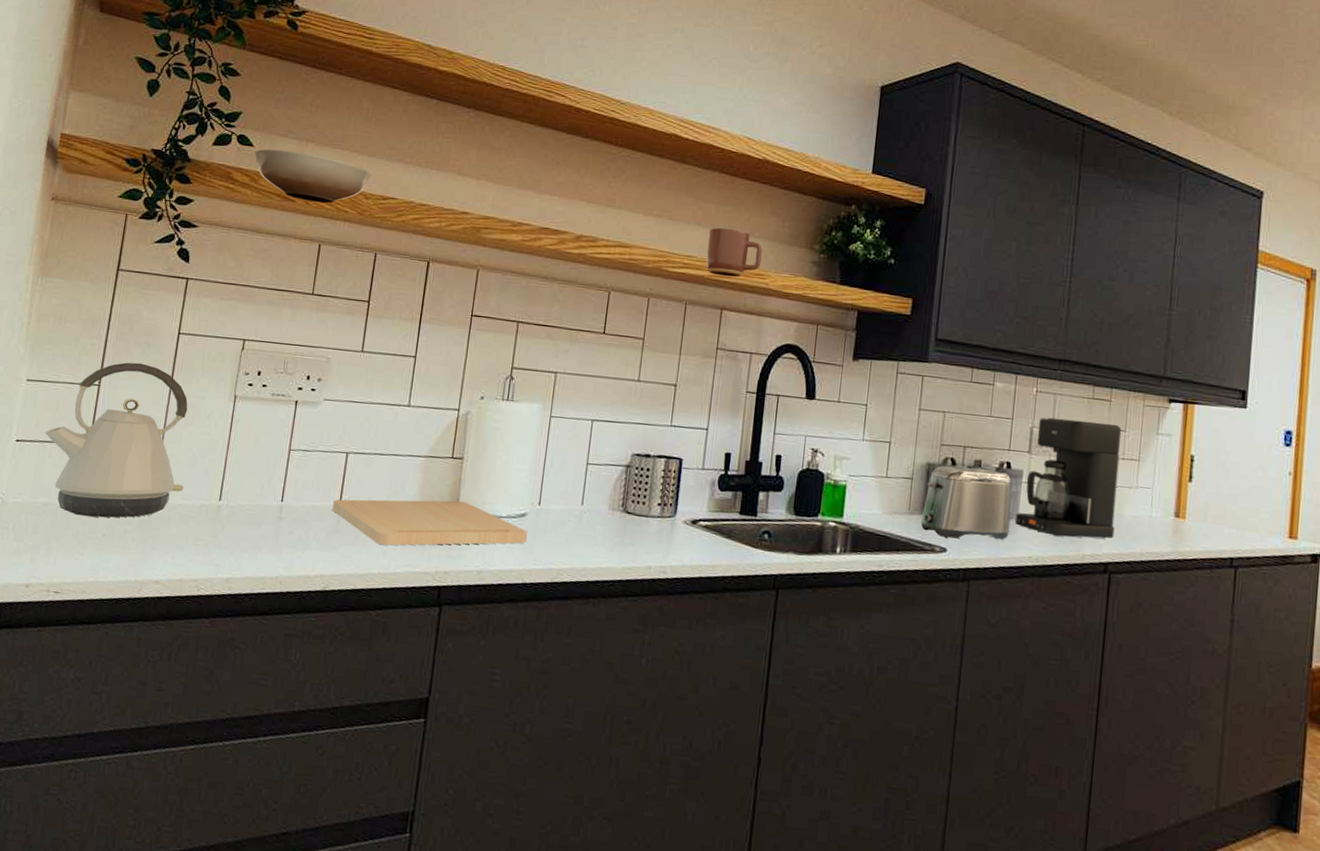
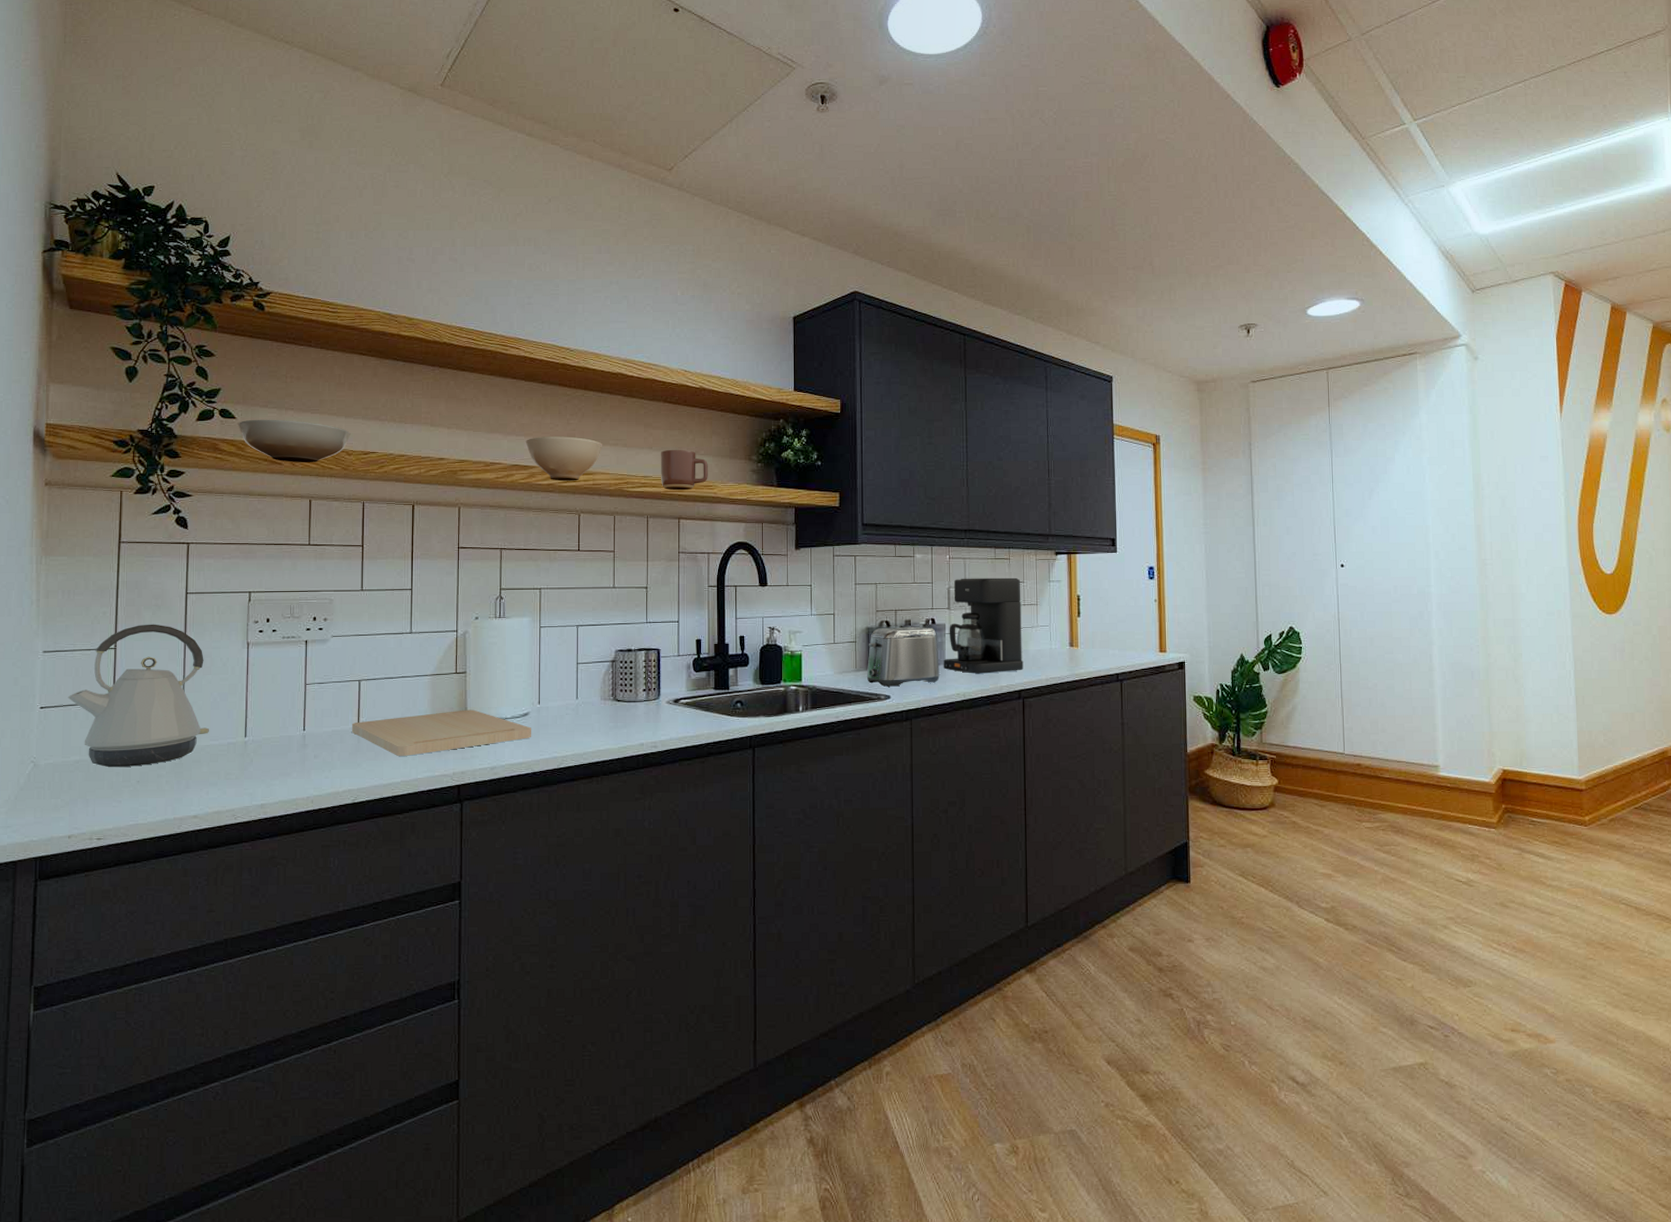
bowl: none [559,198,646,254] -> present [525,436,603,481]

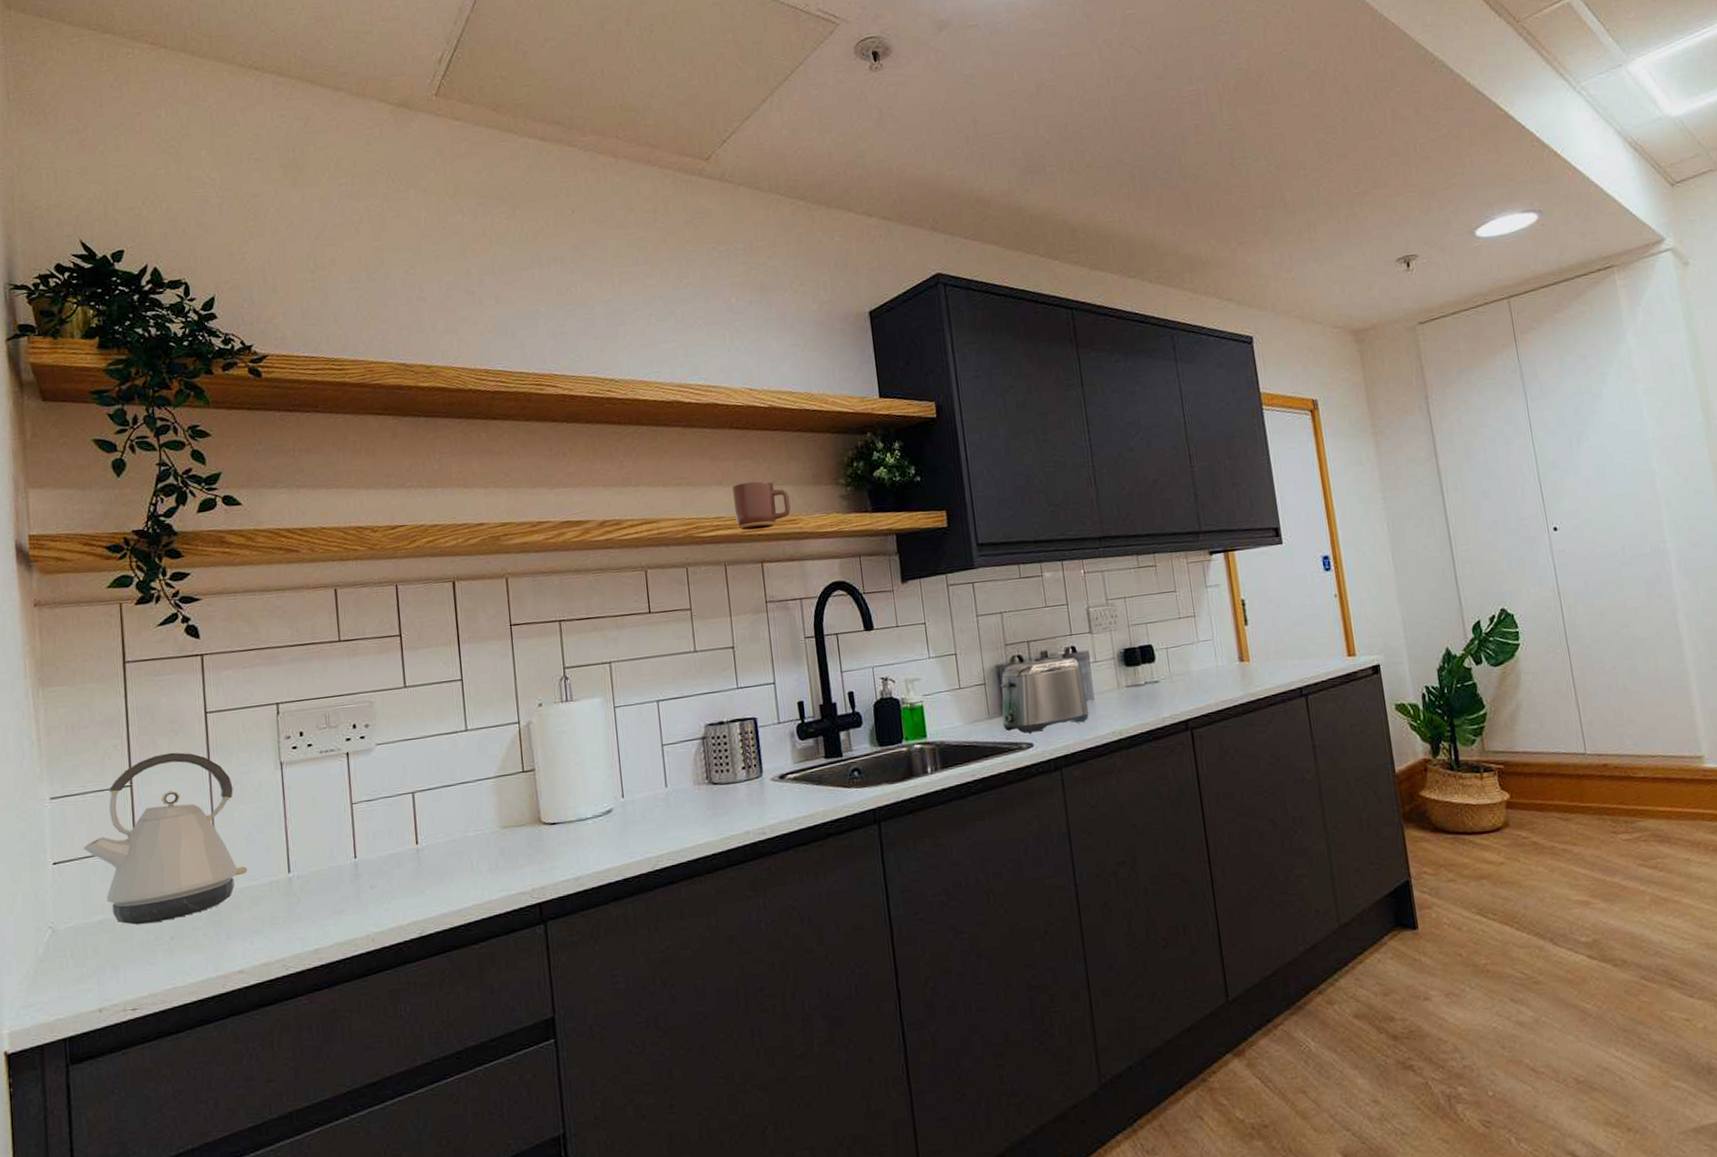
bowl: present [238,419,351,463] -> none [244,499,374,549]
cutting board: present [351,709,532,756] -> none [409,812,619,877]
bowl: present [525,436,603,481] -> none [574,481,665,535]
coffee maker: present [944,577,1024,675] -> none [1091,587,1188,707]

